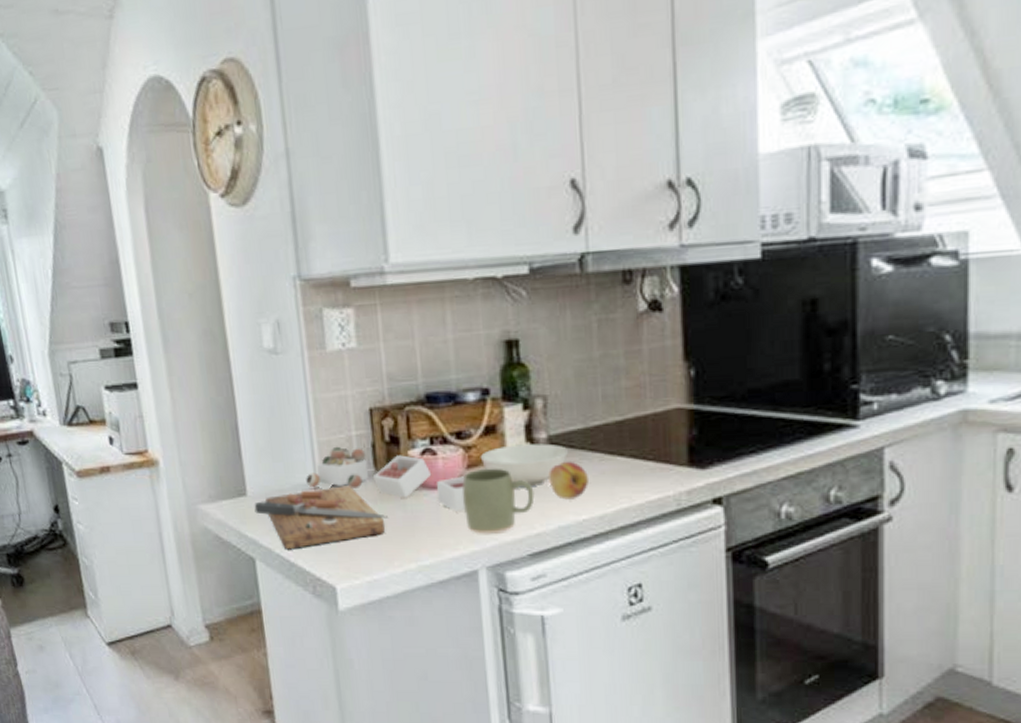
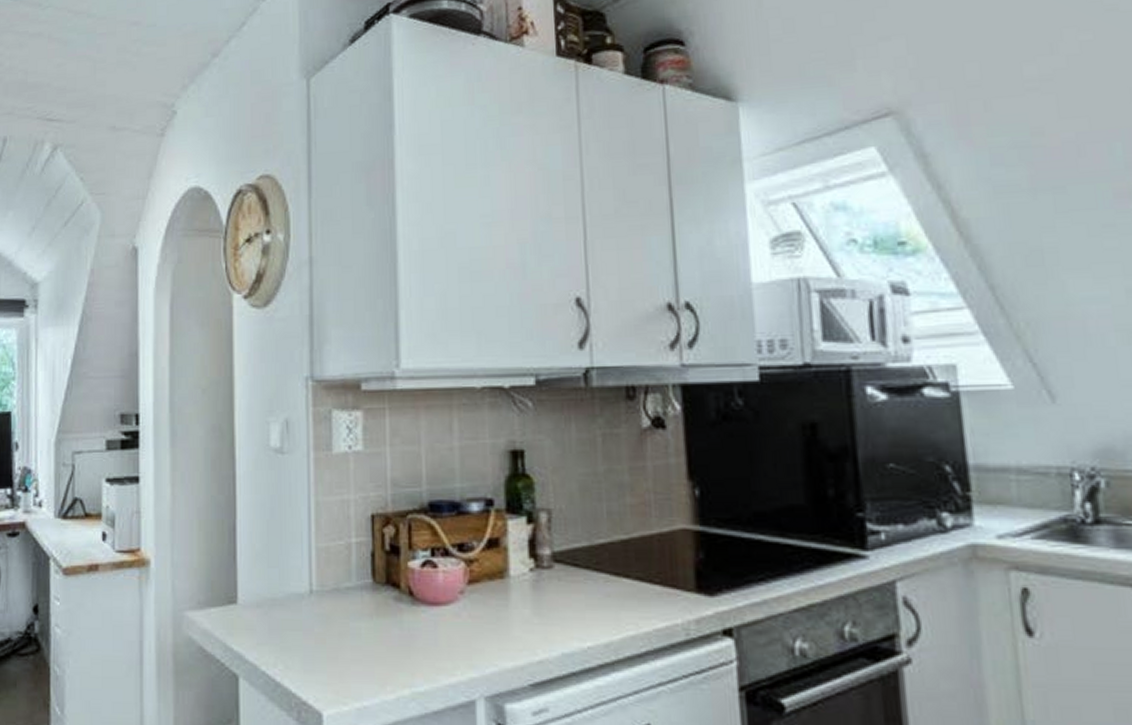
cutting board: present [254,446,466,549] -> none [244,553,466,666]
mug: present [462,468,535,534] -> none [461,584,537,658]
bowl: present [480,443,569,488] -> none [482,560,574,608]
fruit: present [548,461,590,500] -> none [552,580,595,624]

